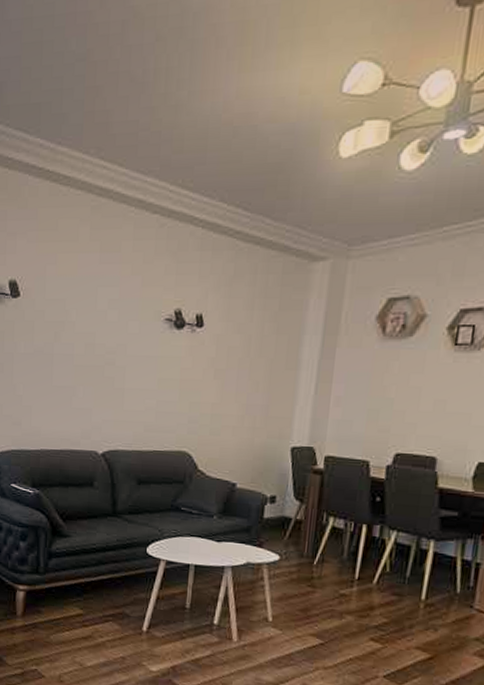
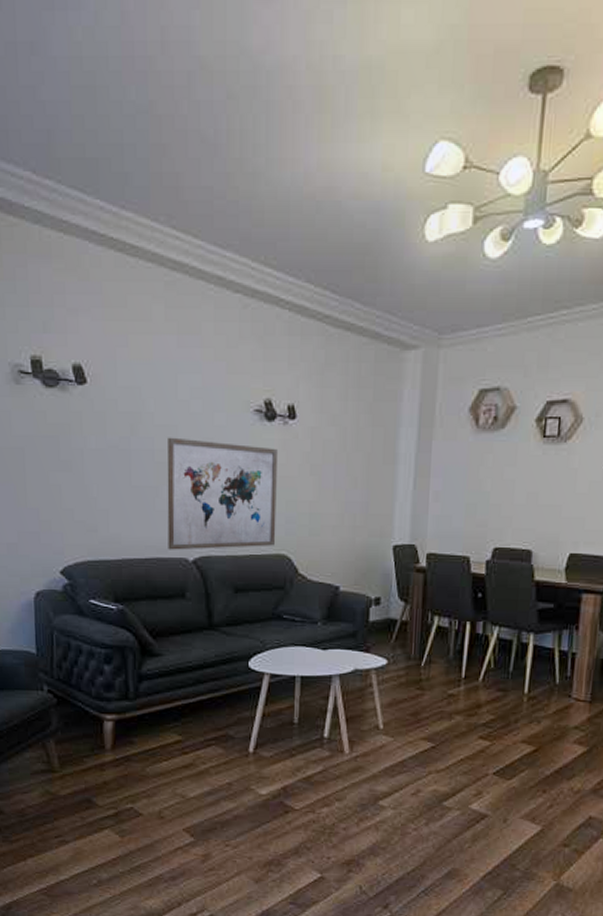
wall art: none [80,343,185,444] -> present [167,437,279,550]

